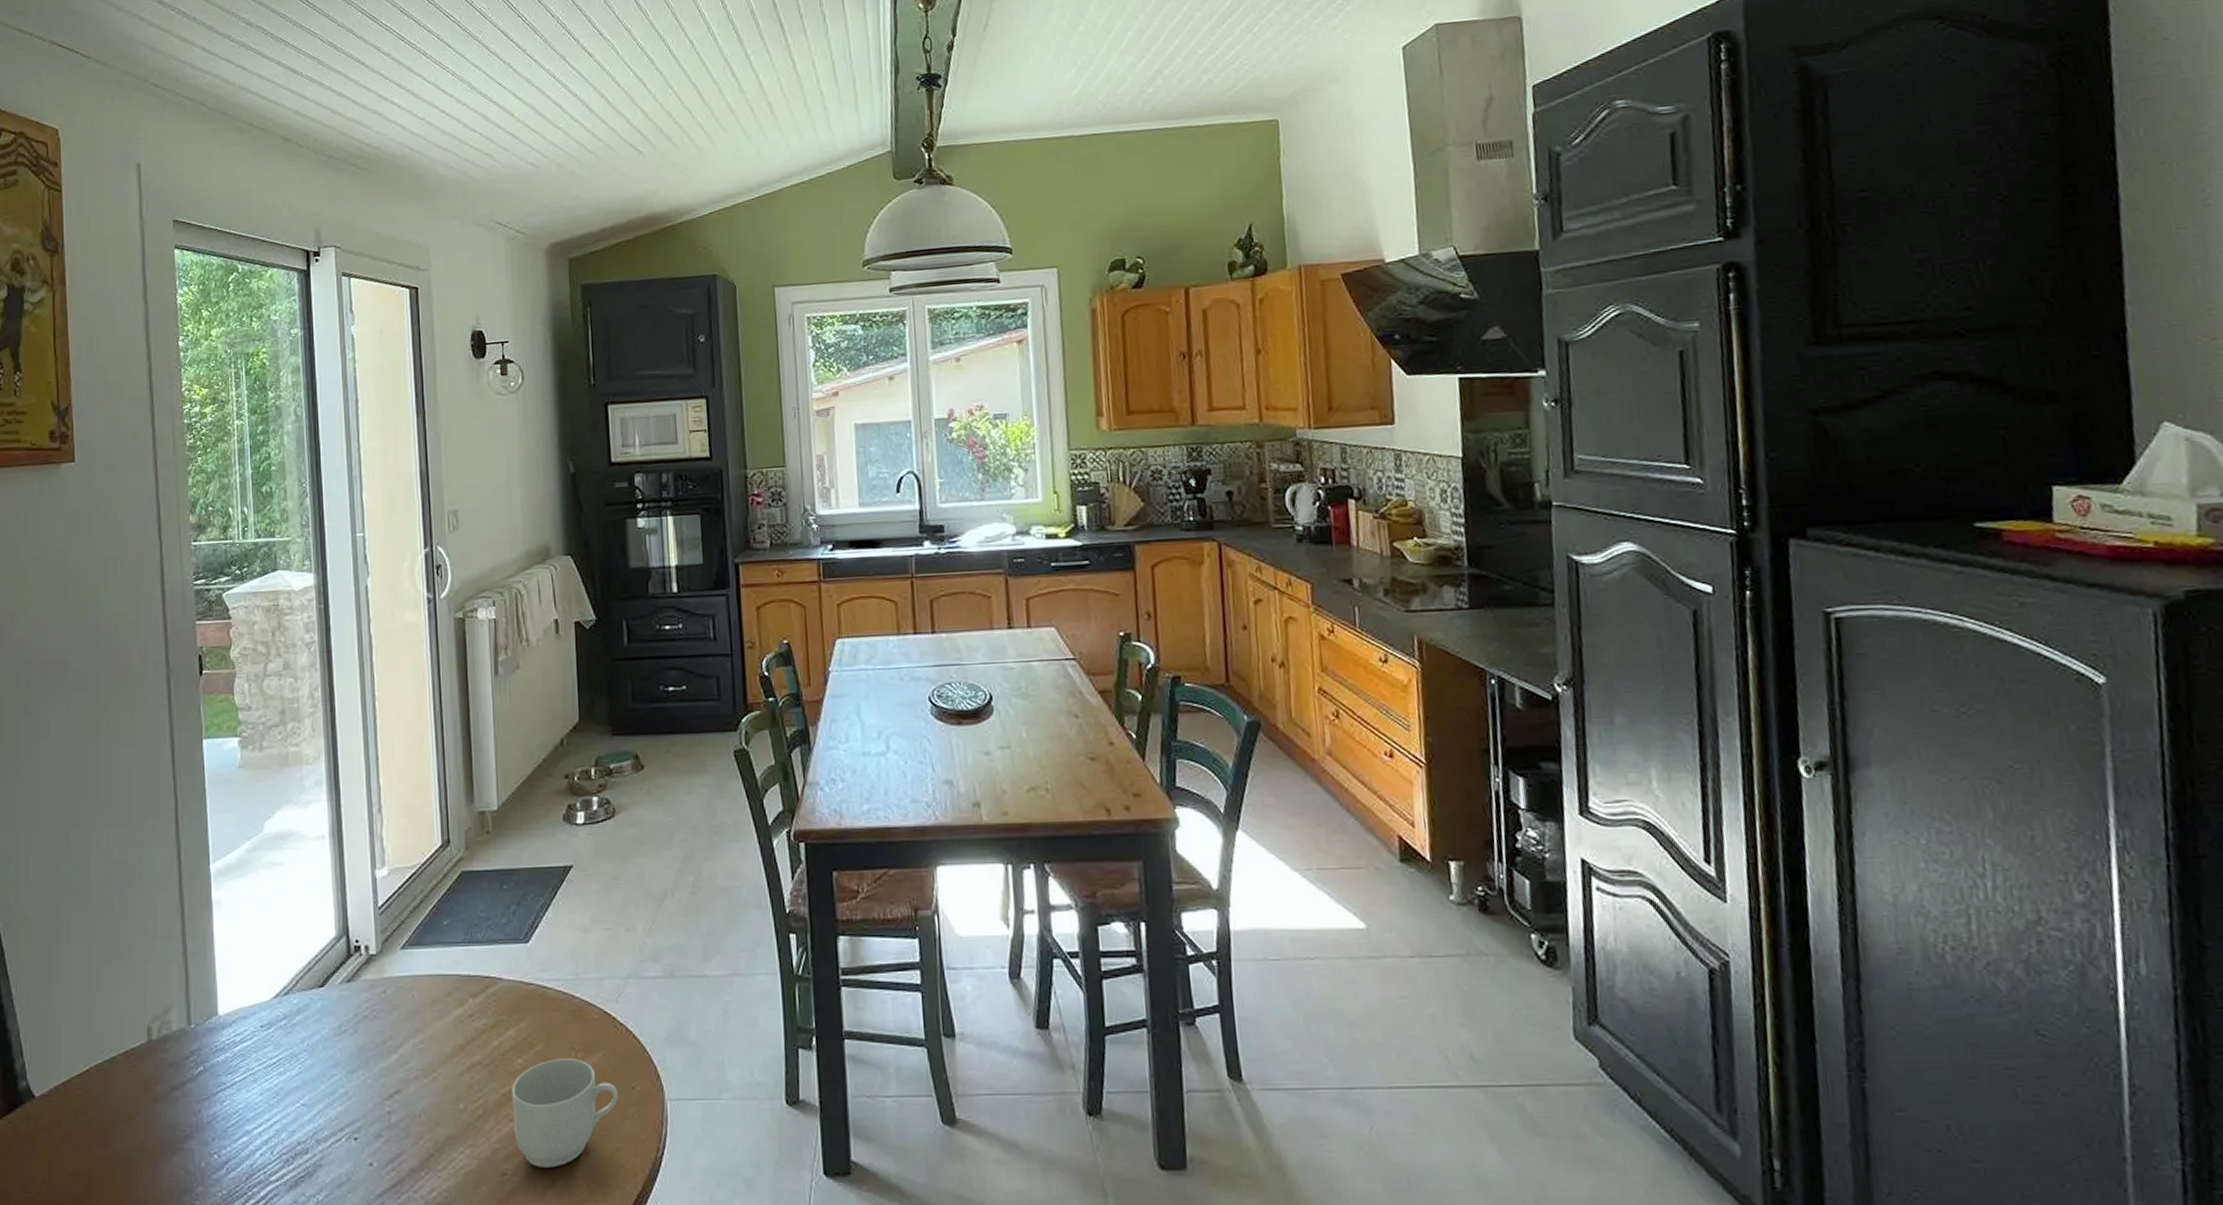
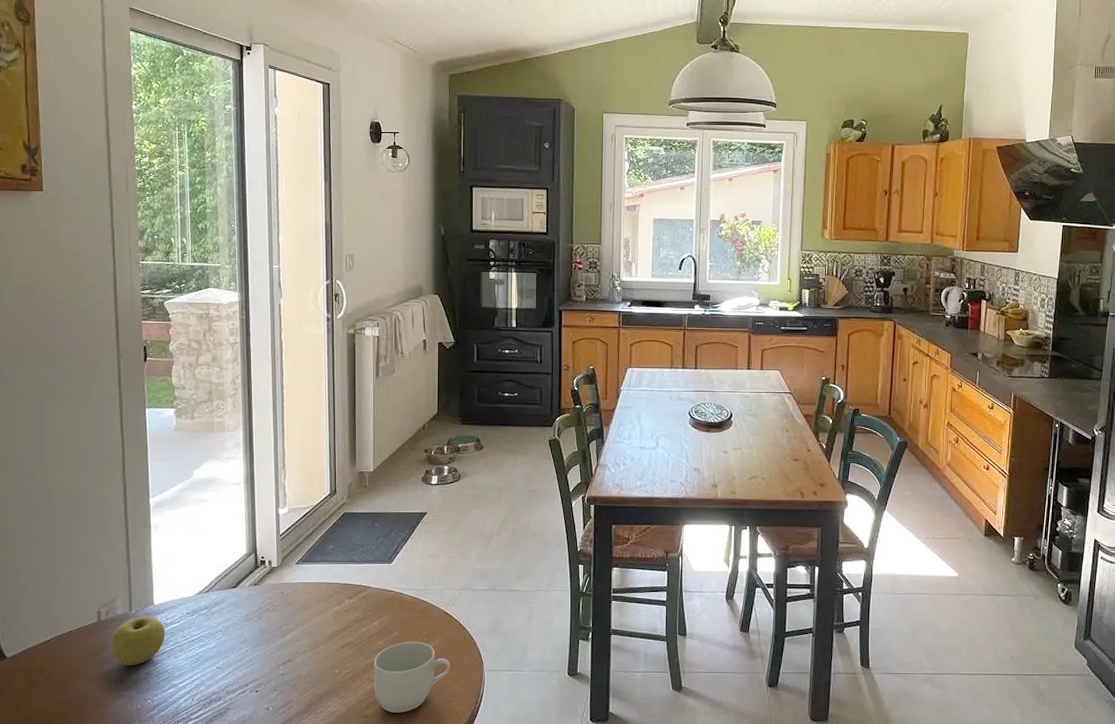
apple: none [165,1033,234,1105] -> present [111,617,166,666]

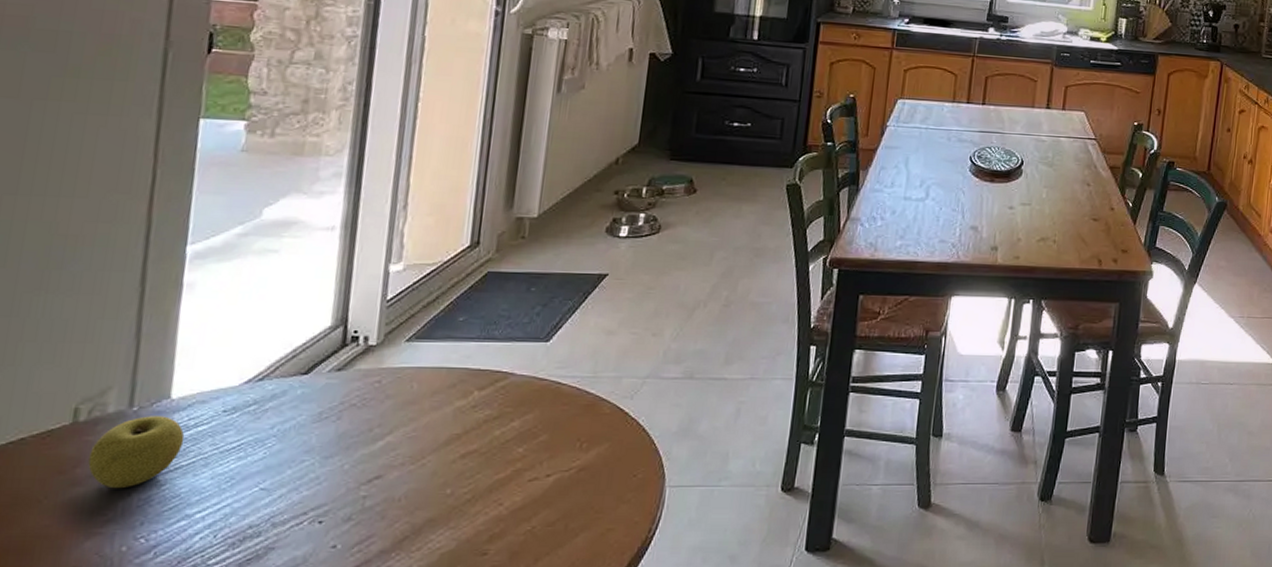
mug: present [374,641,451,713] -> none [502,447,619,548]

